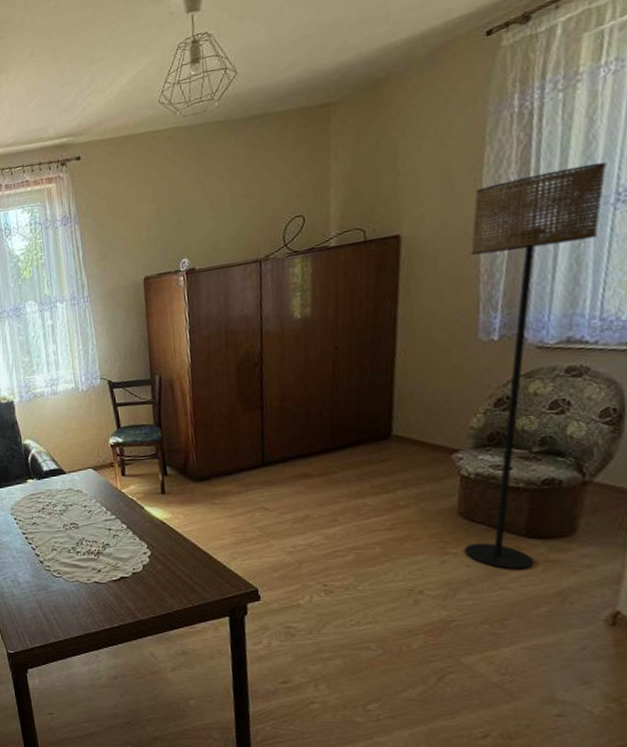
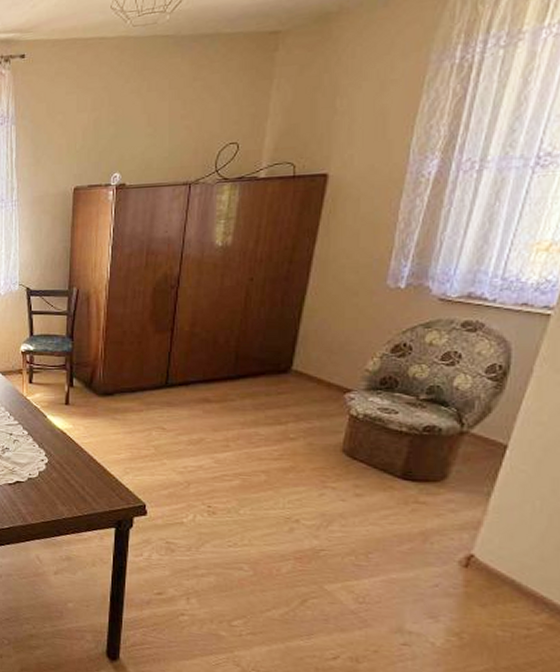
floor lamp: present [464,162,607,569] -> none [342,124,533,508]

